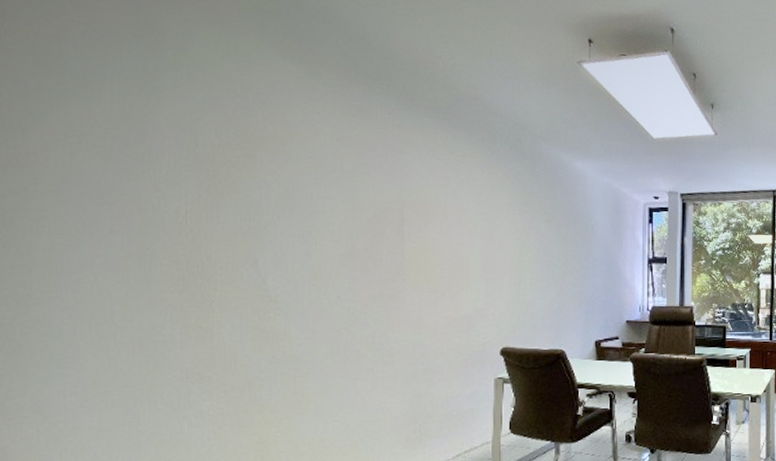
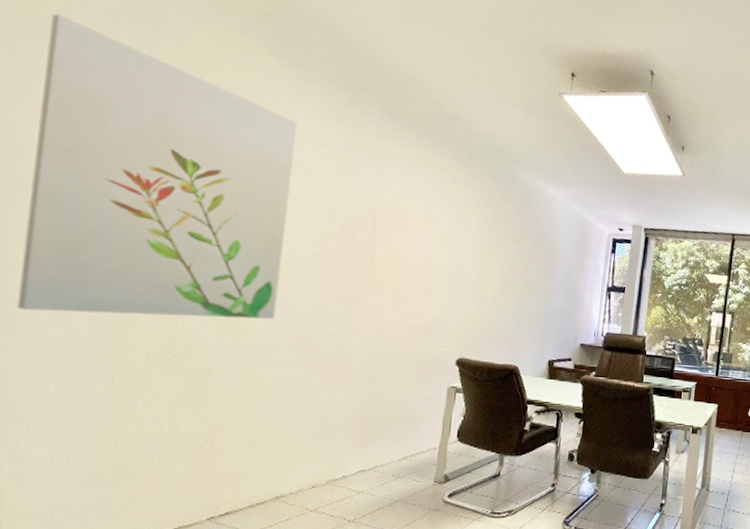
wall art: none [52,34,312,341] -> present [17,13,297,320]

